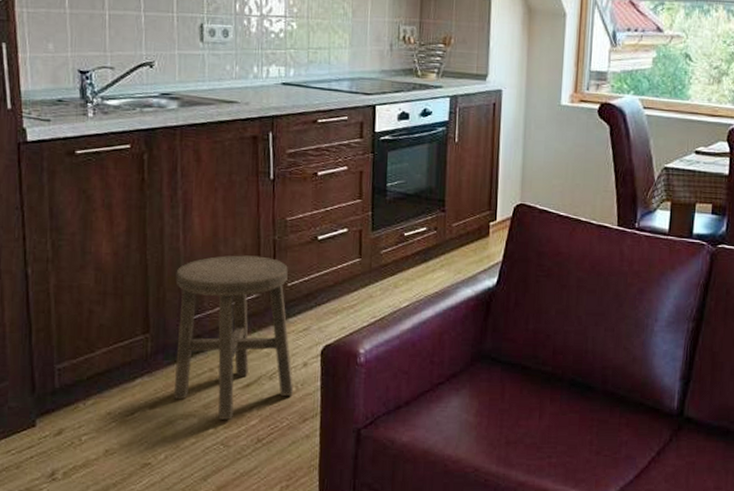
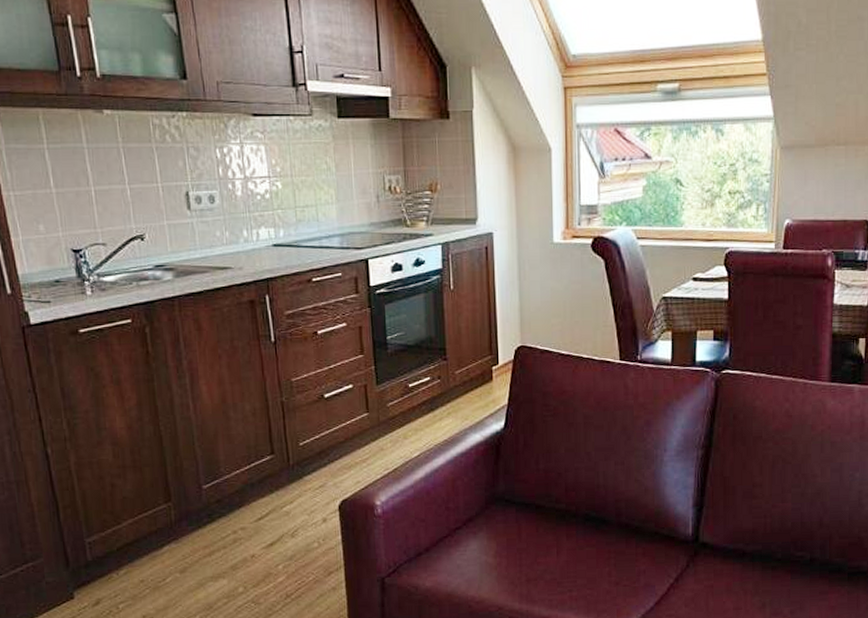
stool: present [173,255,294,420] -> none [190,418,317,579]

